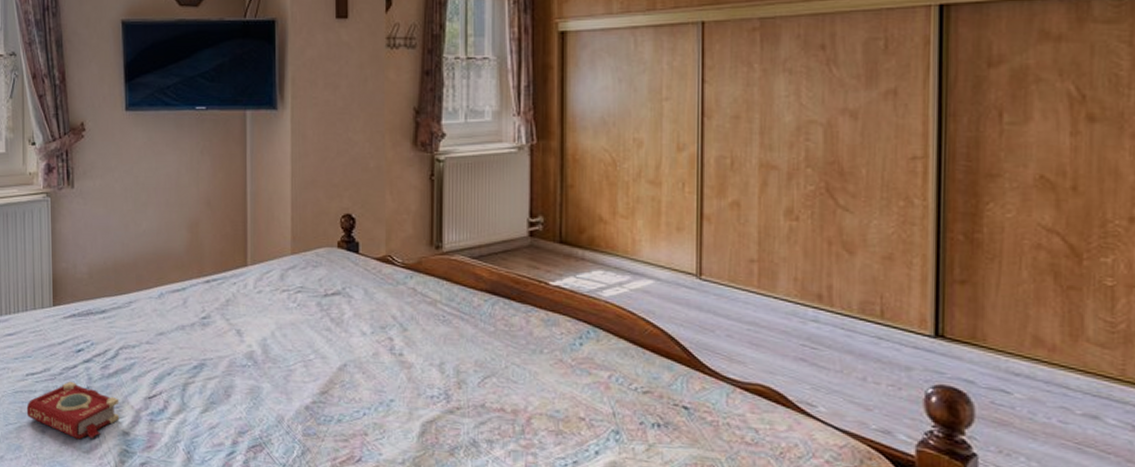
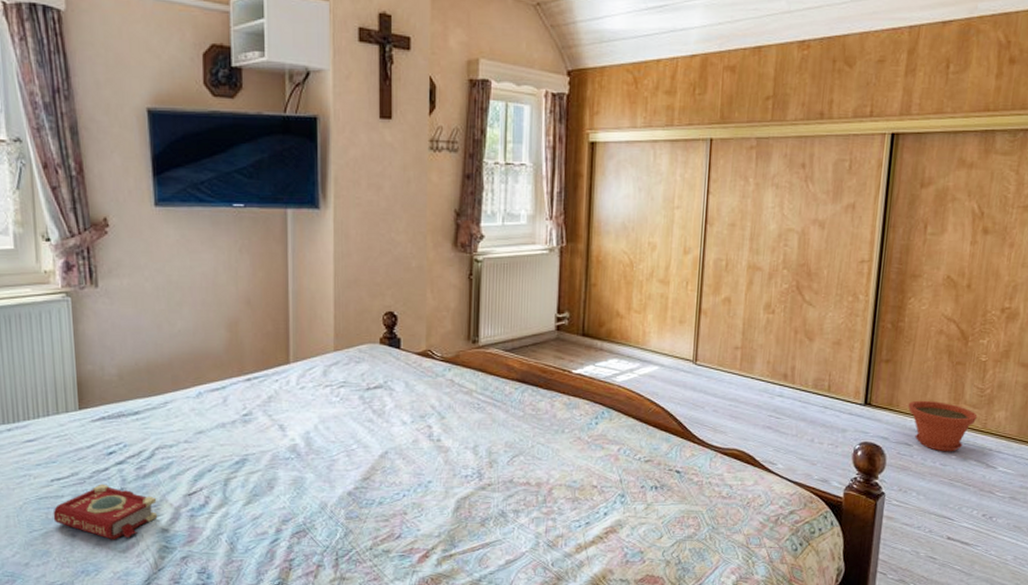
plant pot: none [999,334,1110,406] -> present [908,400,978,452]

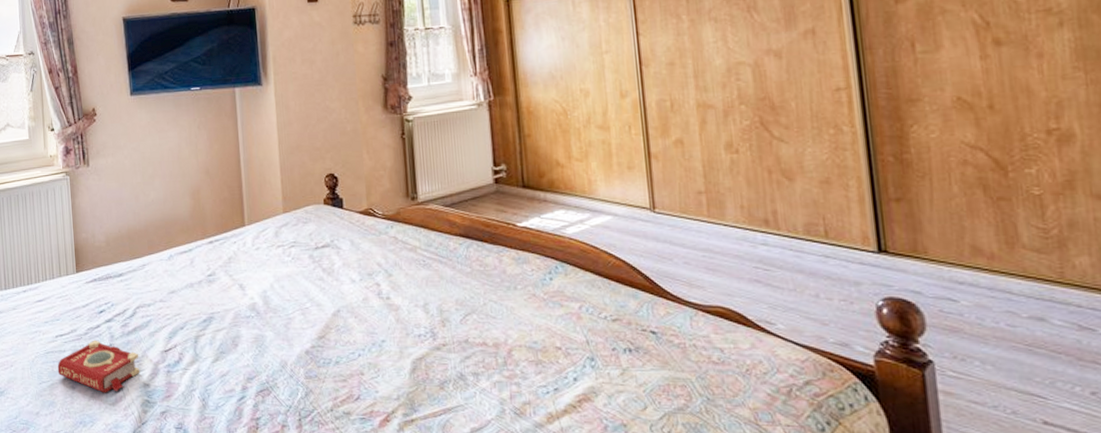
plant pot: present [908,400,978,452] -> none [939,245,1048,310]

